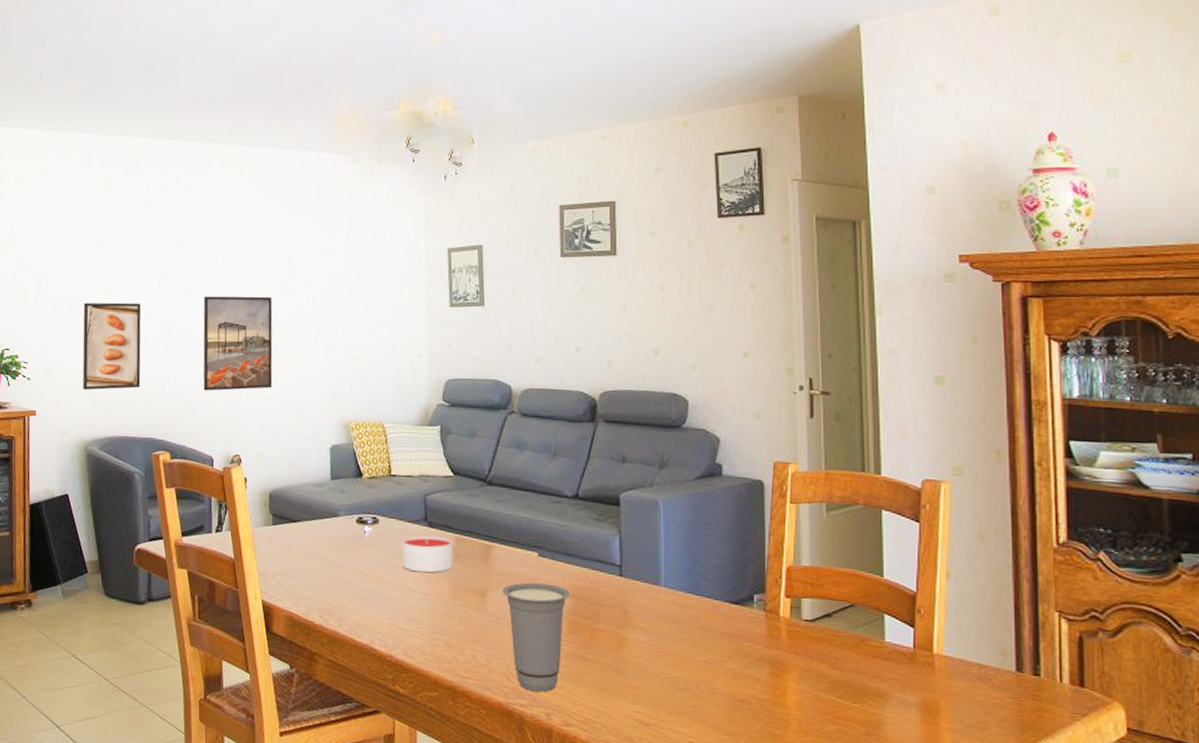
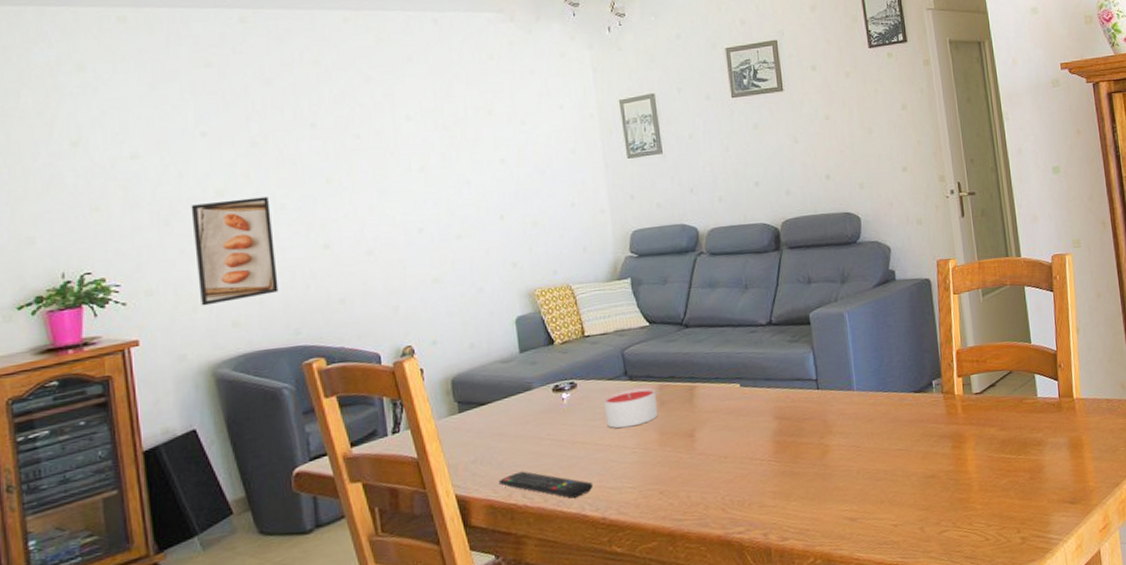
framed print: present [203,296,273,391] -> none [348,170,442,283]
remote control: none [299,592,384,630] -> present [498,471,594,498]
cup: present [503,582,570,692] -> none [710,410,774,517]

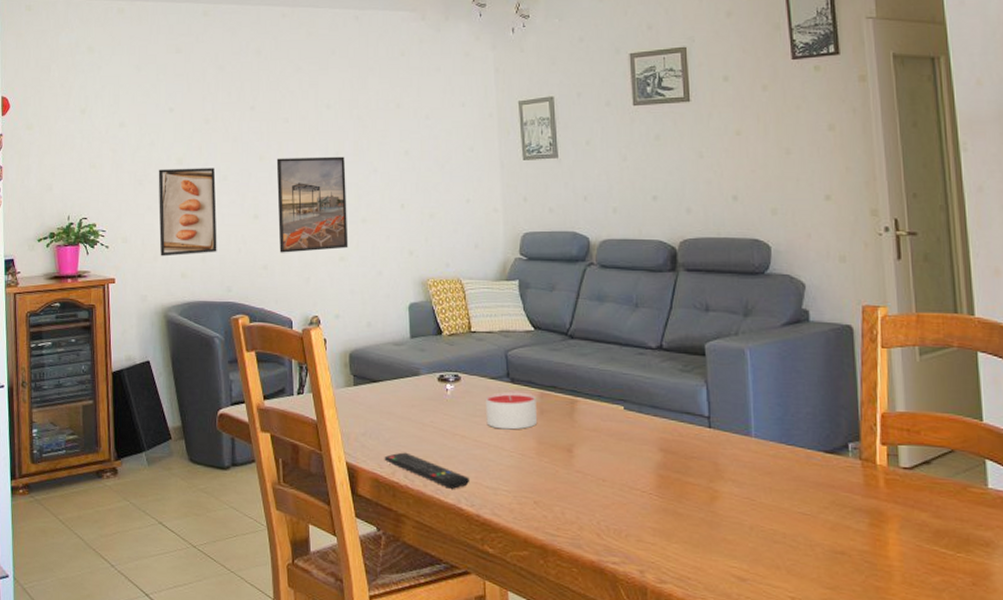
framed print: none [348,170,442,283] -> present [276,156,348,253]

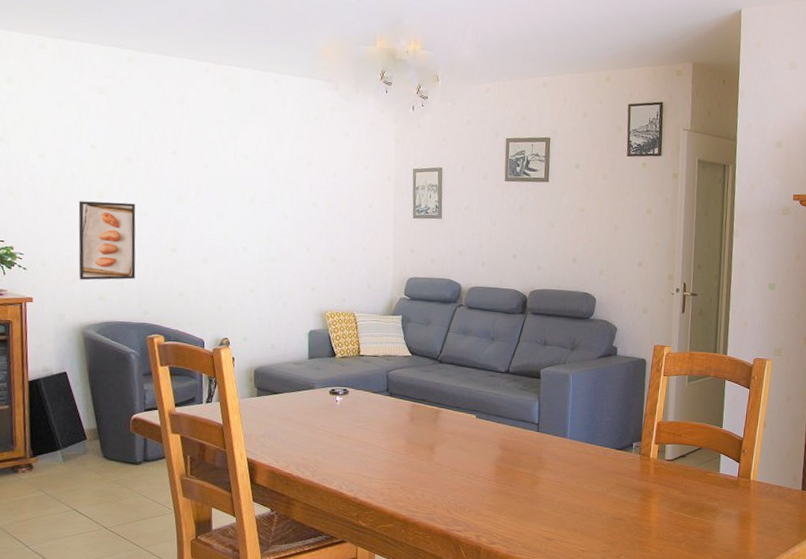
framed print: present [276,156,348,253] -> none [194,200,259,284]
remote control: present [384,452,470,489] -> none [280,450,351,478]
candle: present [486,391,538,430] -> none [367,403,409,433]

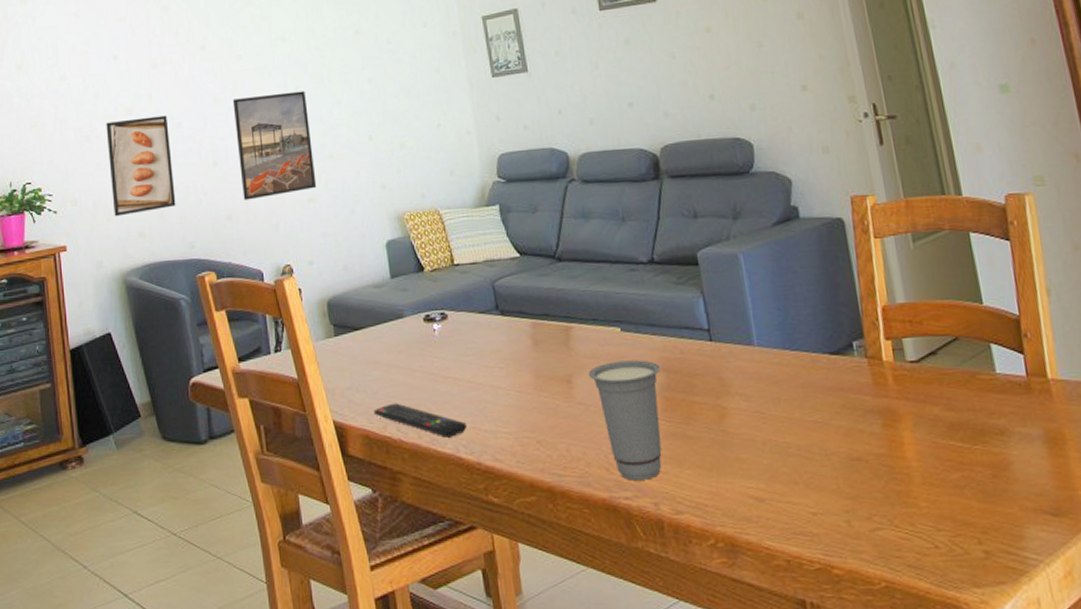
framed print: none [194,200,259,284] -> present [232,90,317,200]
remote control: none [280,450,351,478] -> present [373,403,468,438]
cup: none [447,438,499,520] -> present [589,360,662,480]

